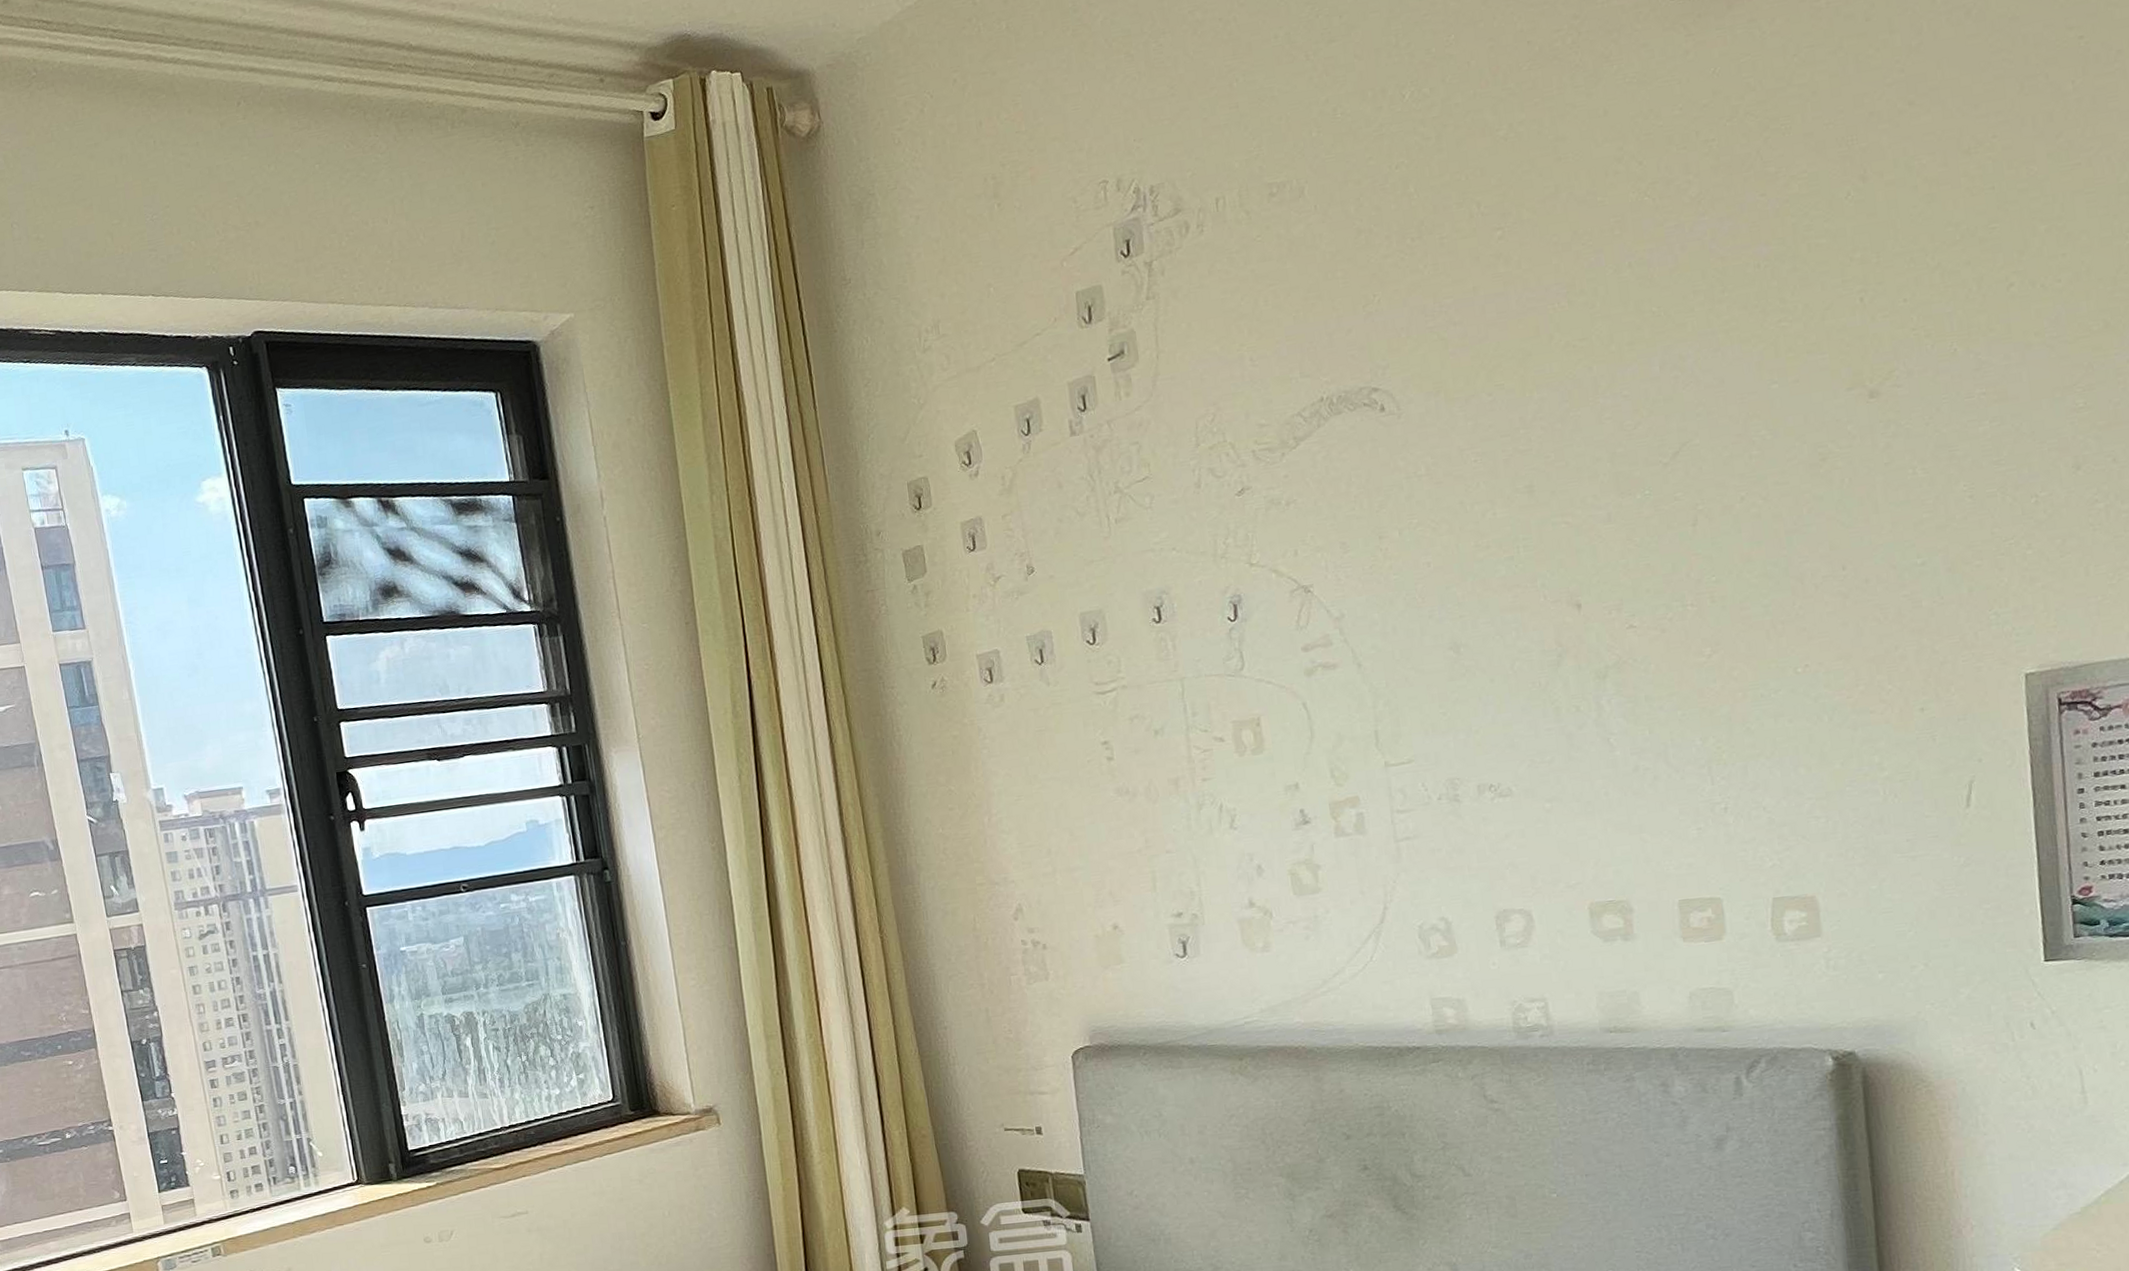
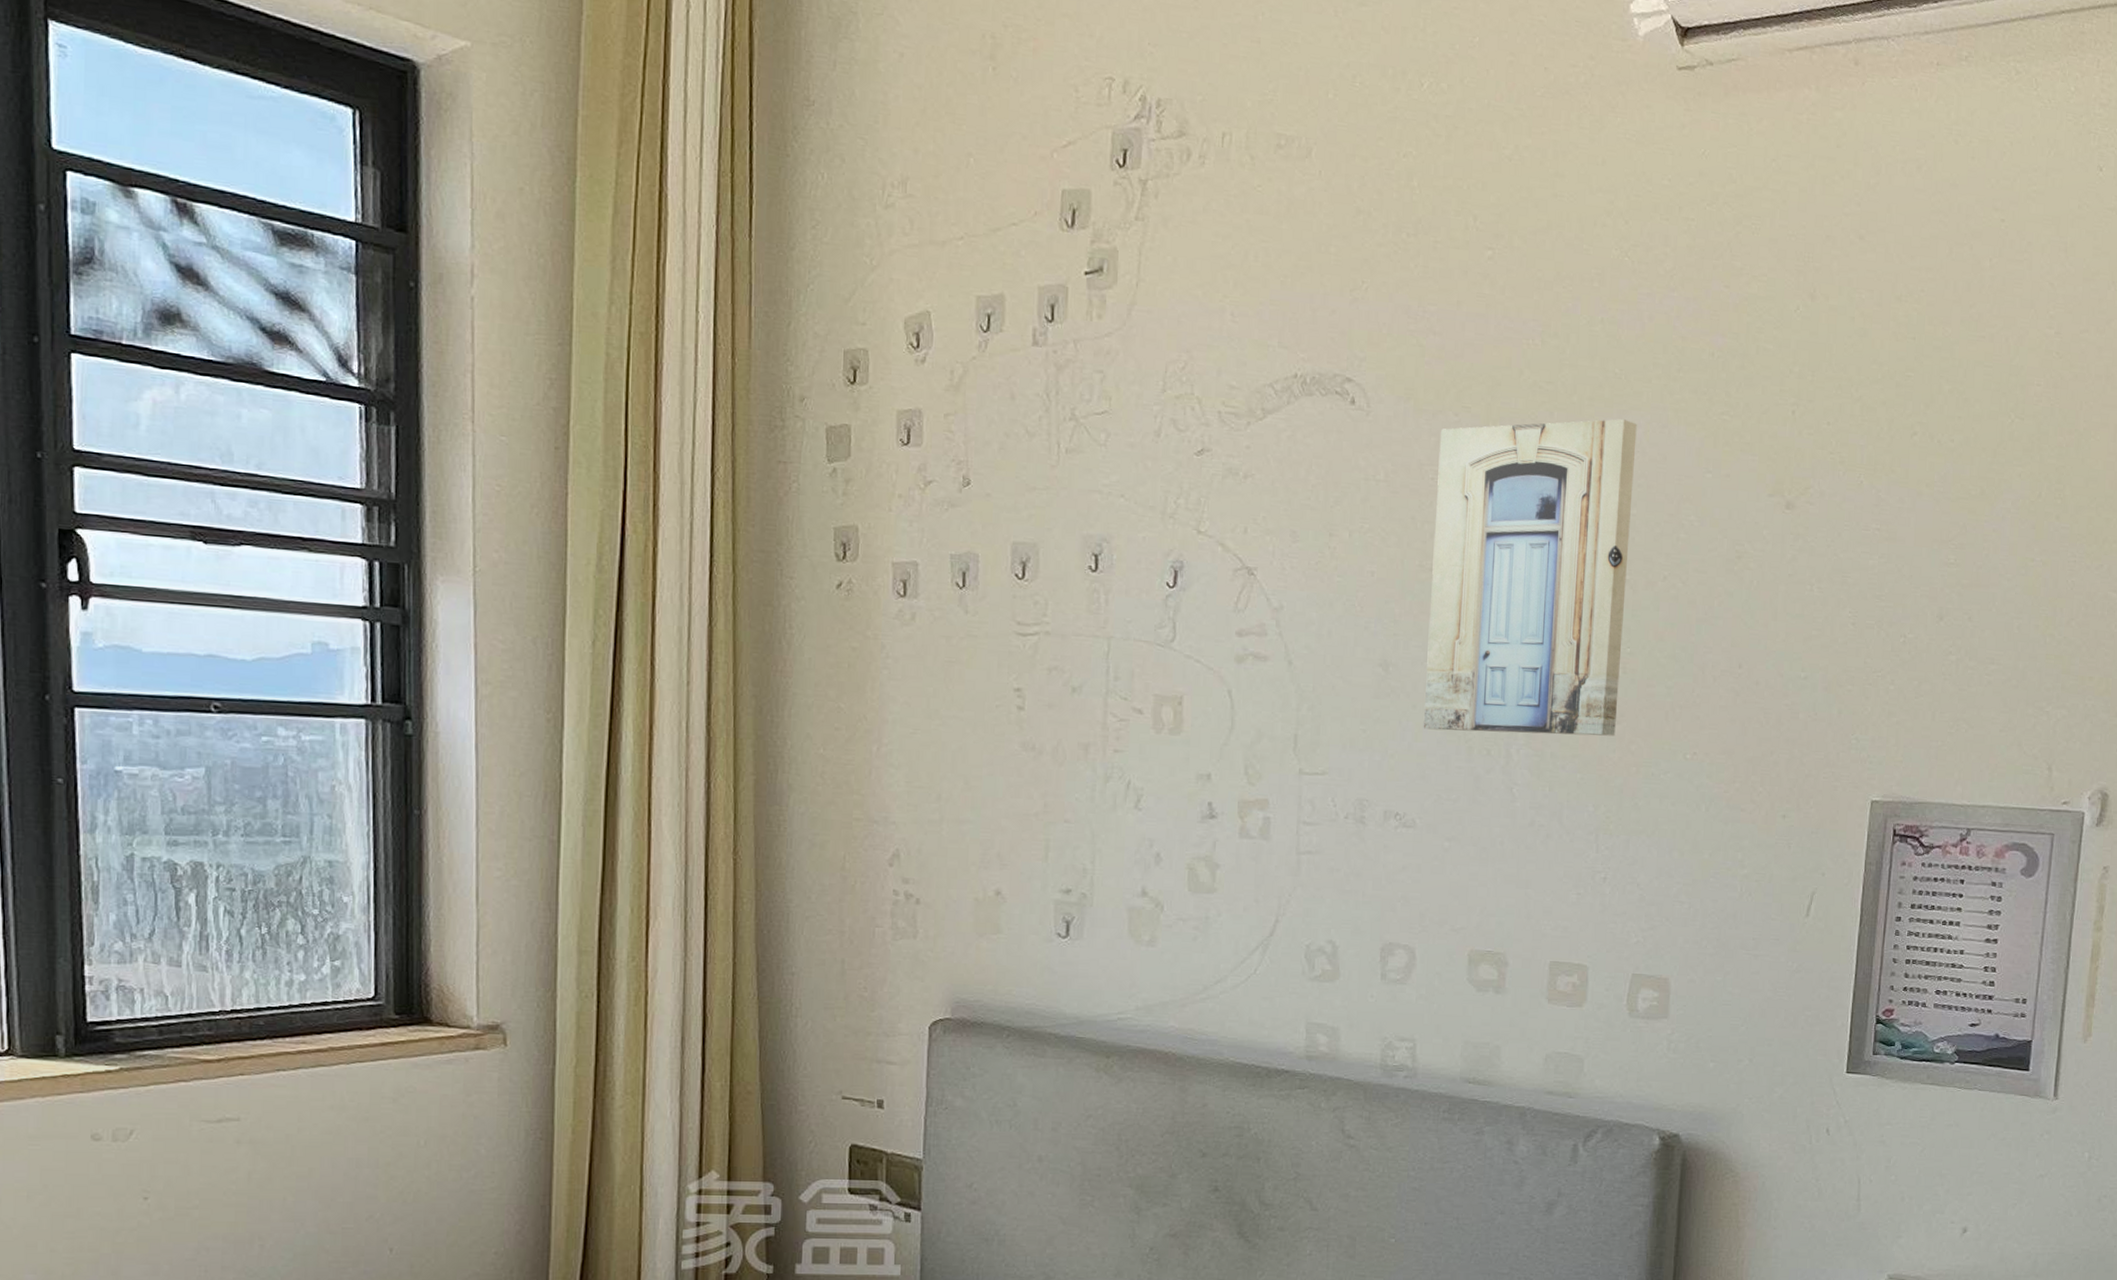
wall art: none [1477,354,1713,700] -> present [1423,419,1637,736]

